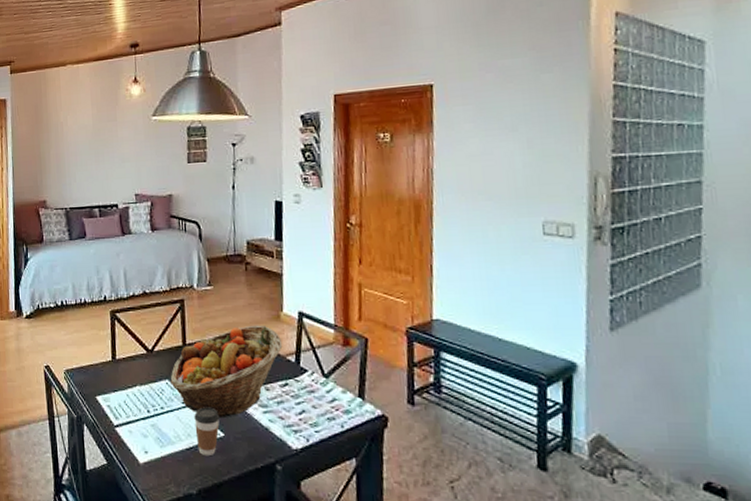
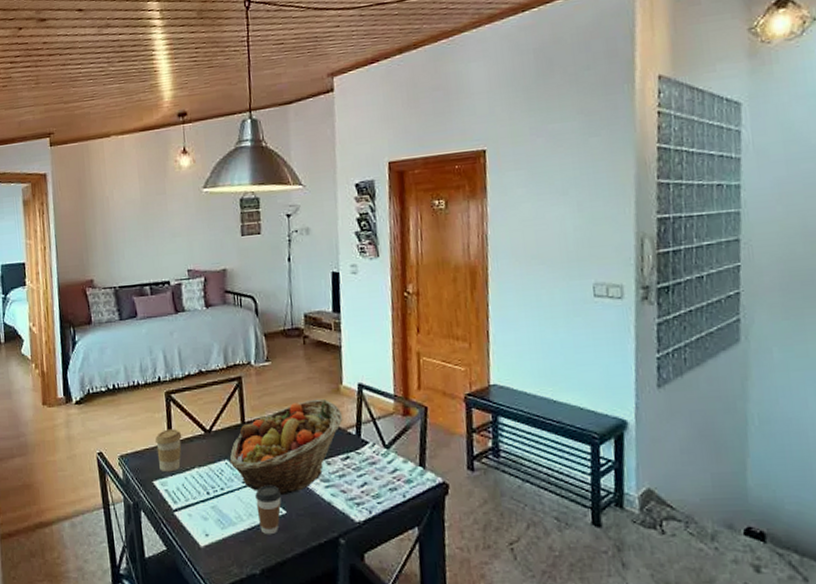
coffee cup: none [99,347,125,389] -> present [154,429,182,473]

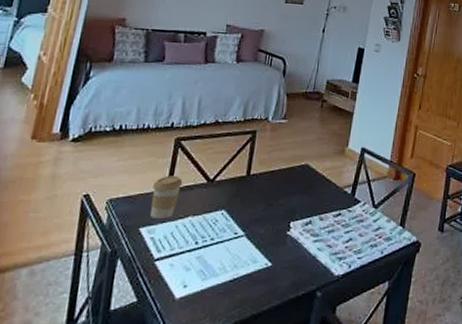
fruit basket: present [229,398,343,496] -> none [226,158,343,248]
coffee cup: present [255,485,282,535] -> none [242,237,271,287]

